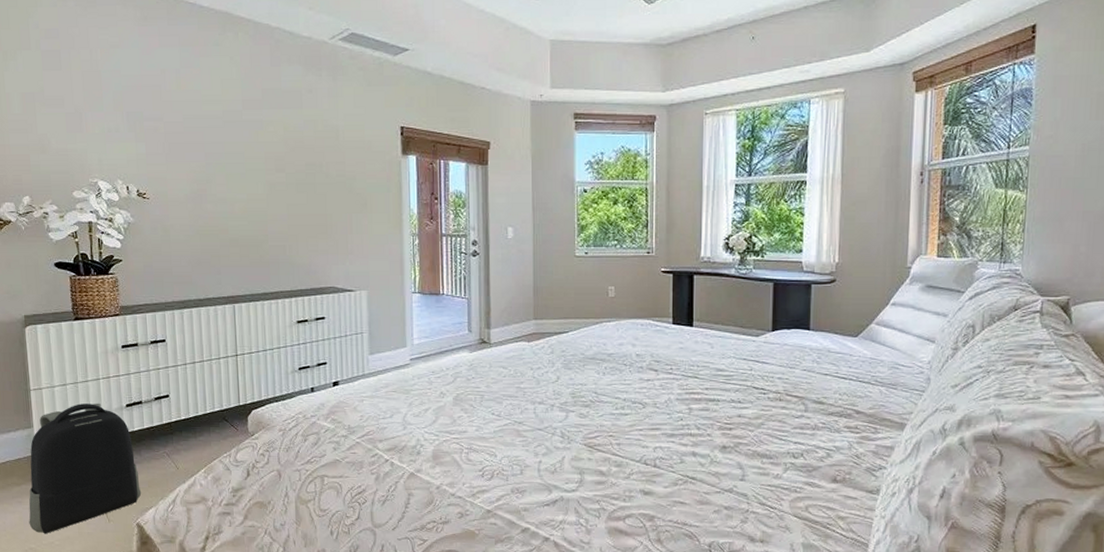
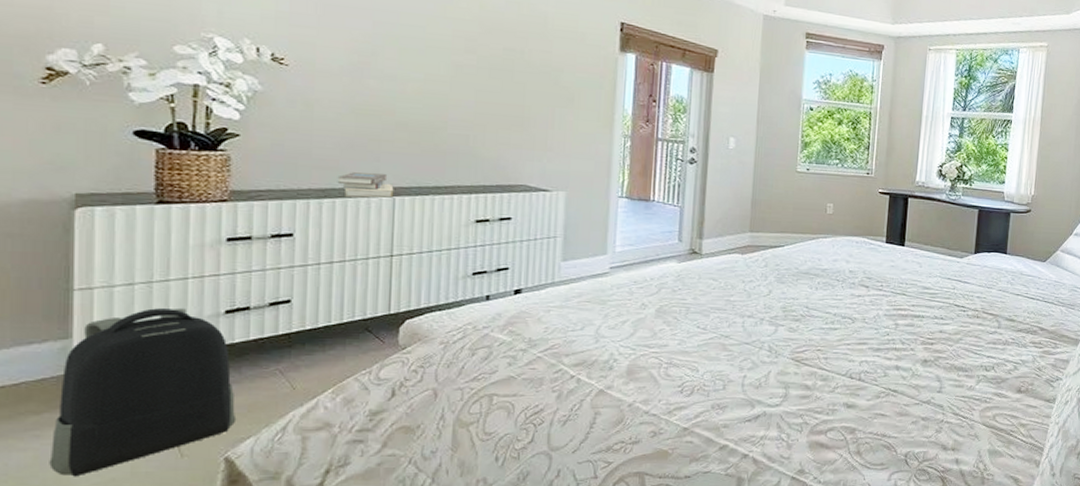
books: none [192,285,234,307] -> present [337,172,394,199]

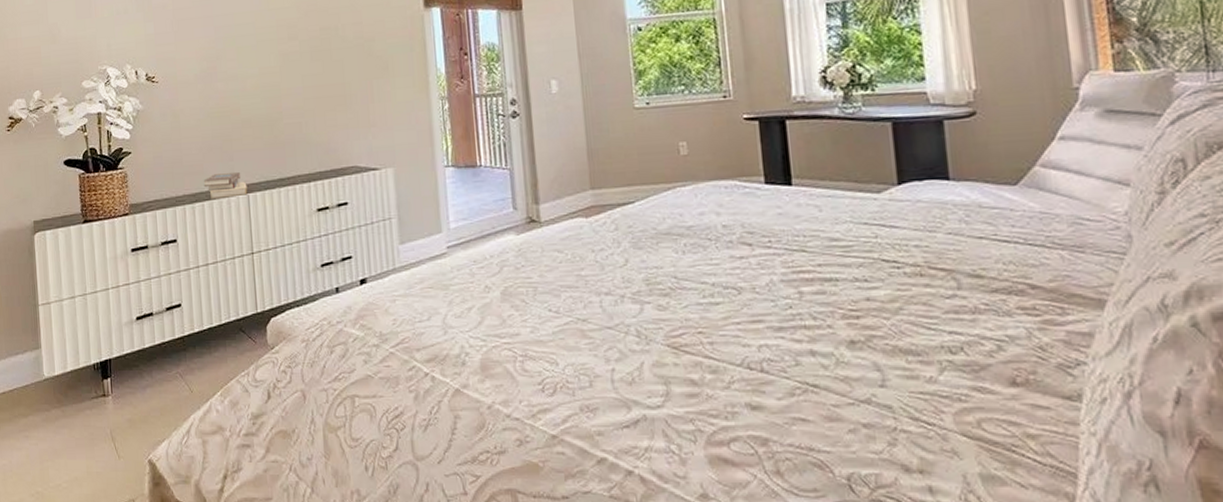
backpack: present [49,307,237,477] -> none [35,316,154,475]

